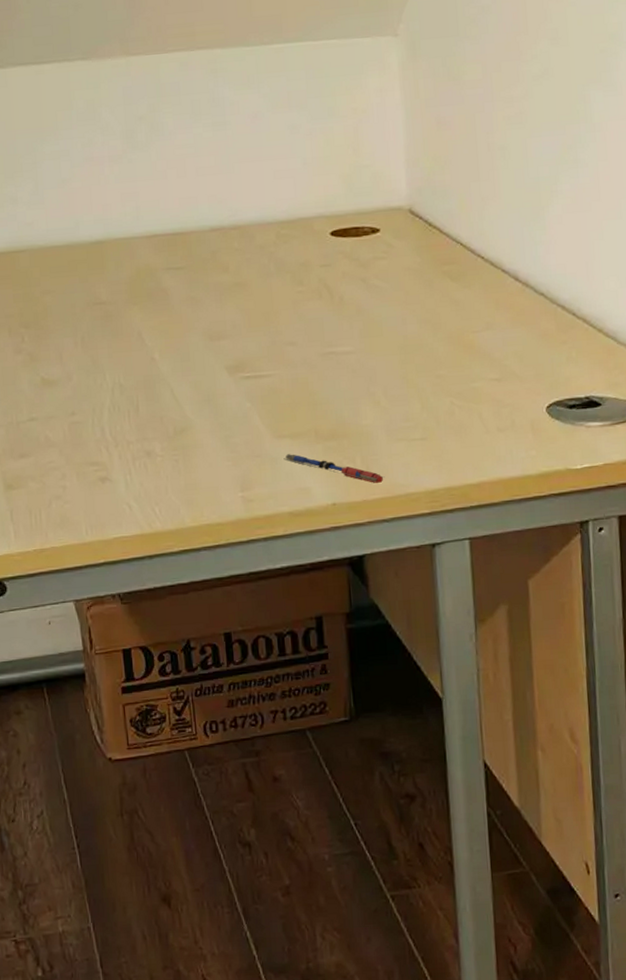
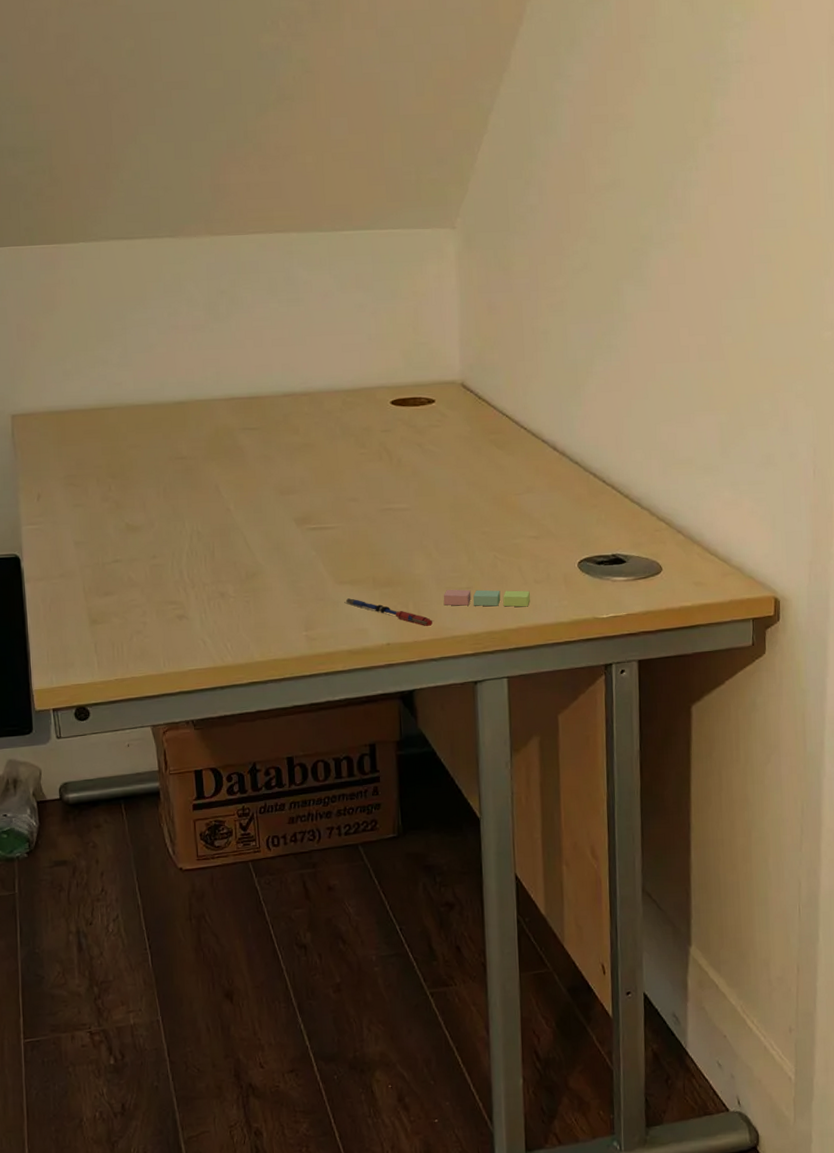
sticky notes: none [394,440,493,460] -> present [443,589,530,607]

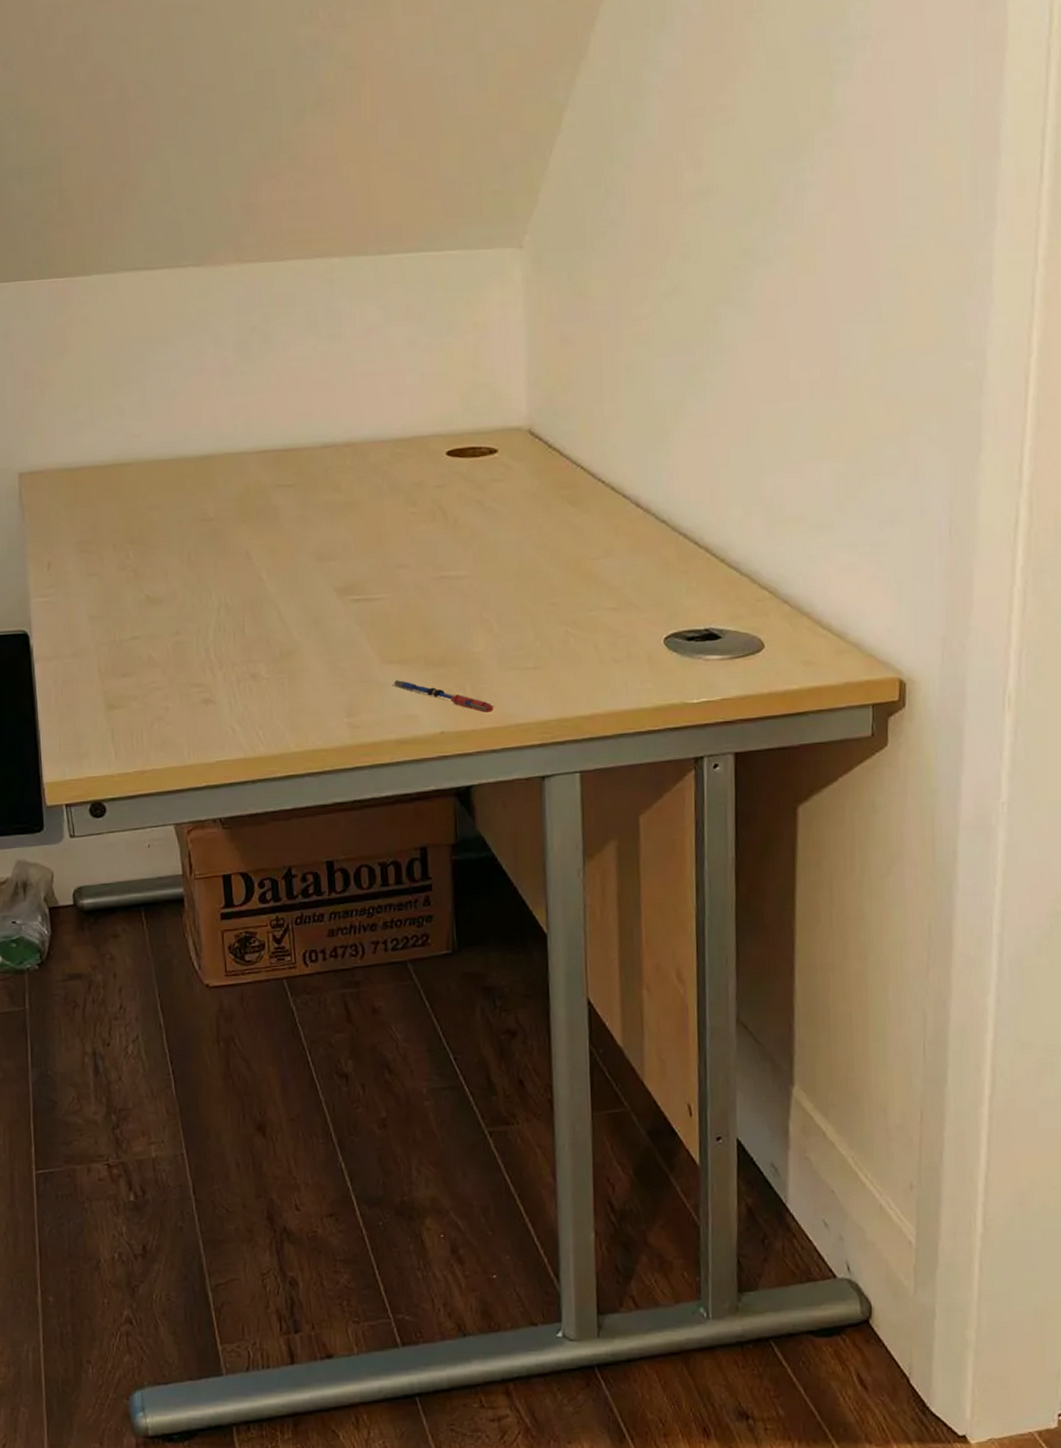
sticky notes: present [443,589,530,607] -> none [506,669,608,691]

